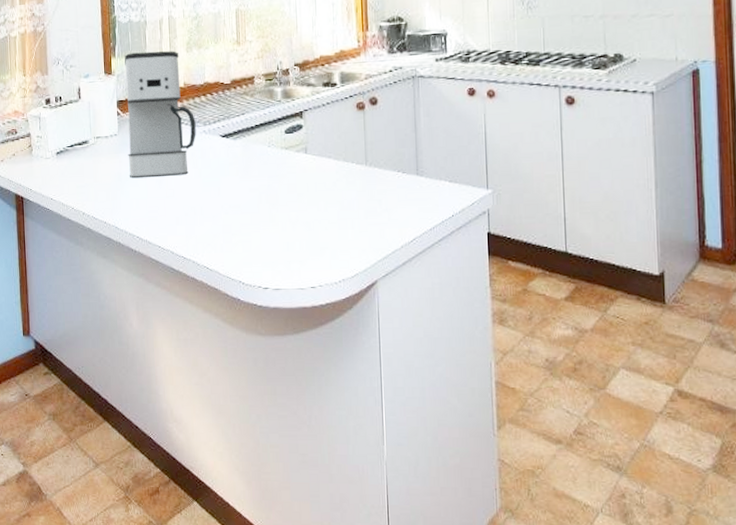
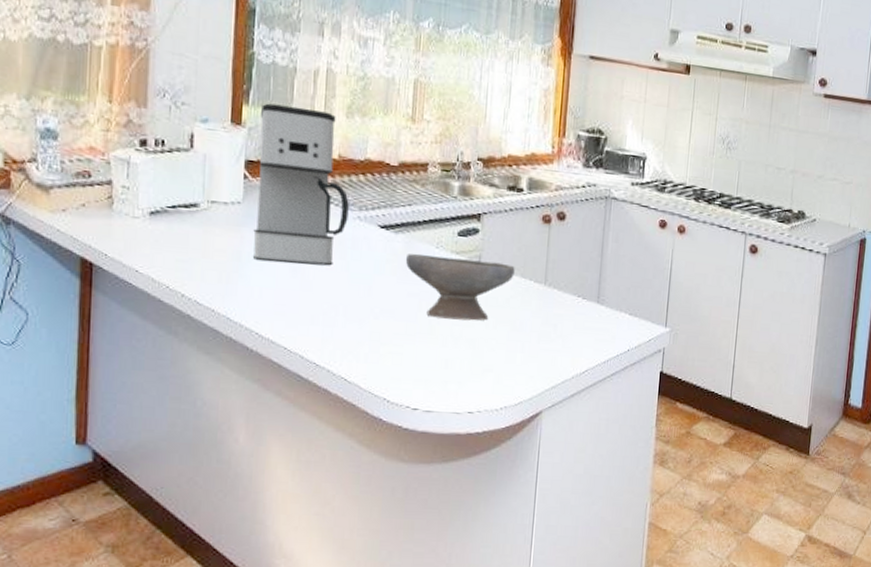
bowl: none [244,151,338,207] -> present [405,253,515,321]

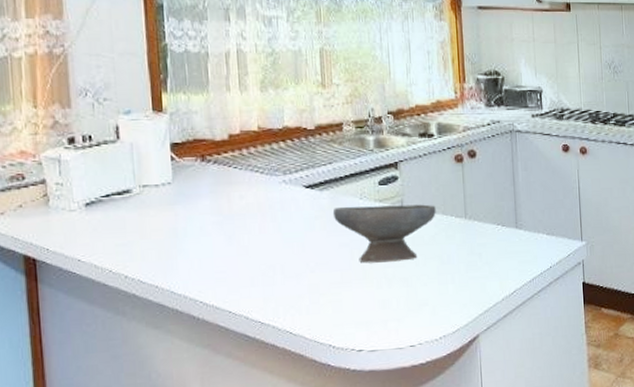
coffee maker: present [253,103,349,266] -> none [179,88,274,235]

